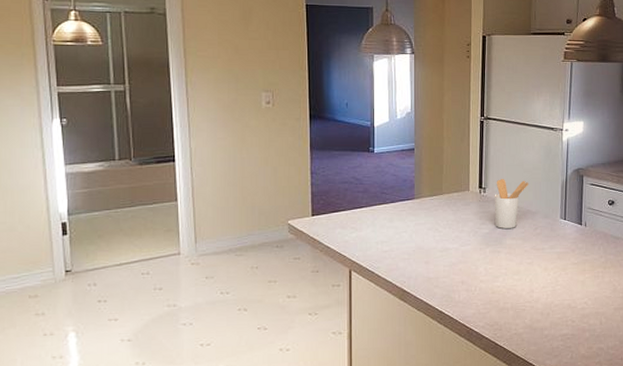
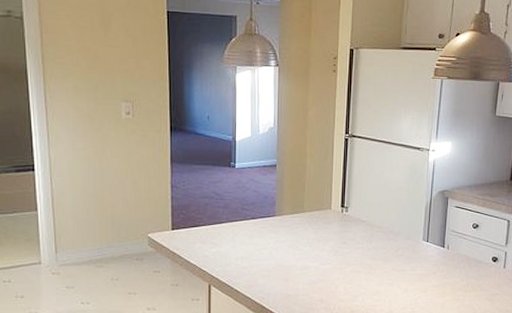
utensil holder: present [494,179,529,229] -> none [356,199,393,249]

